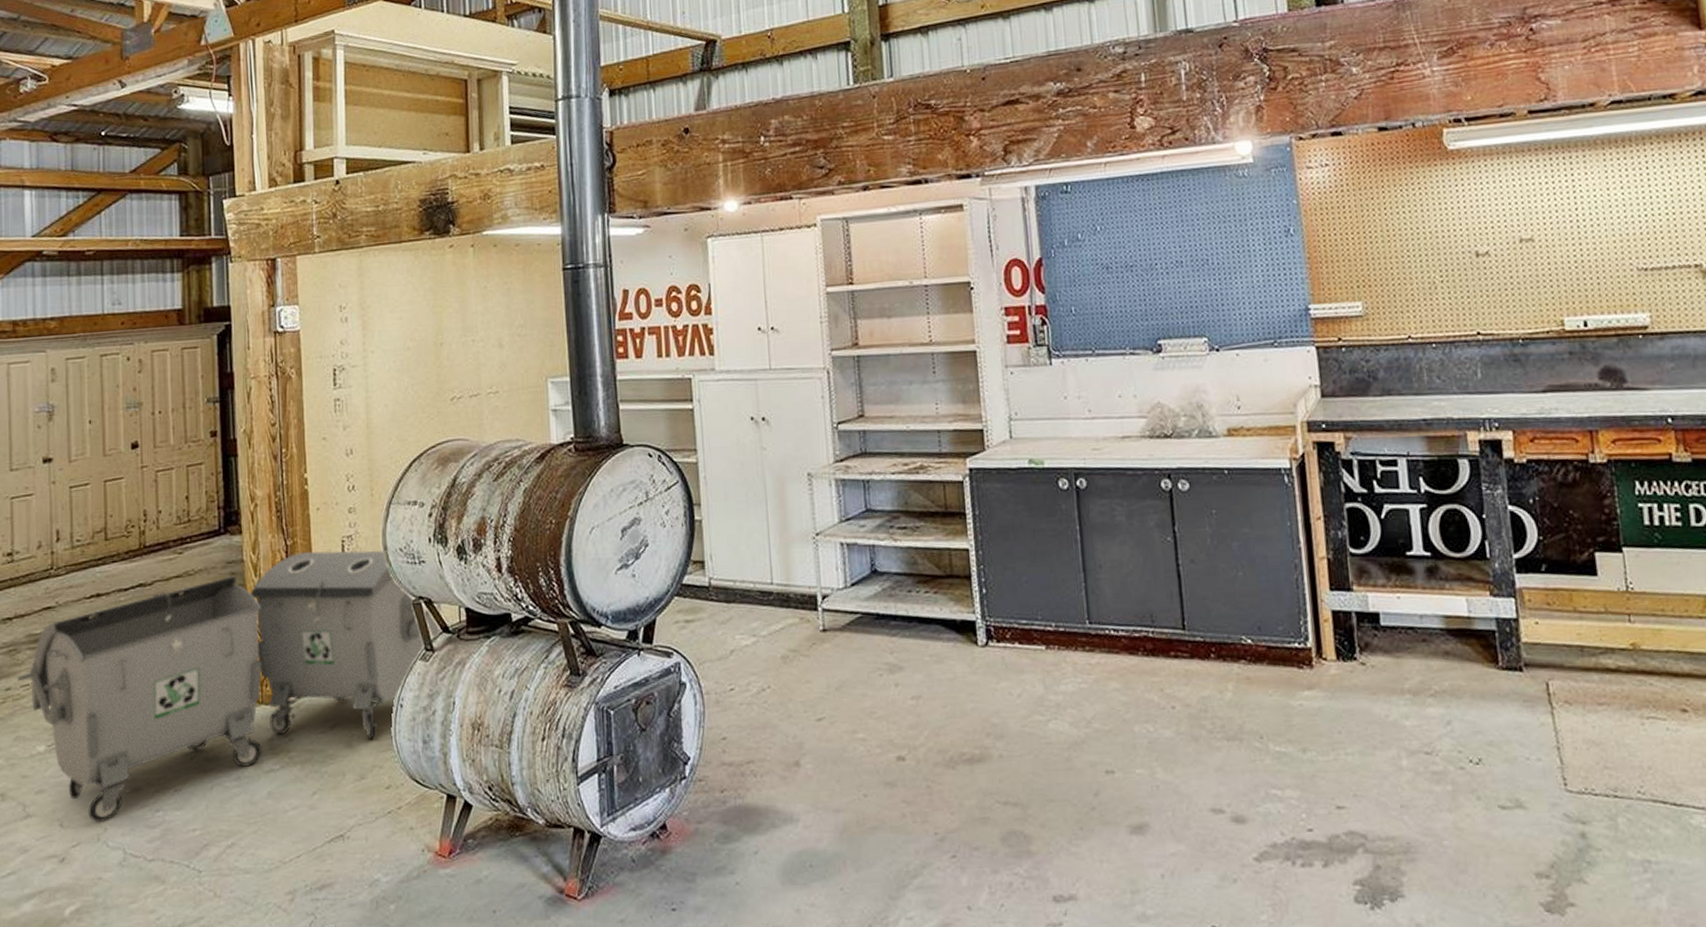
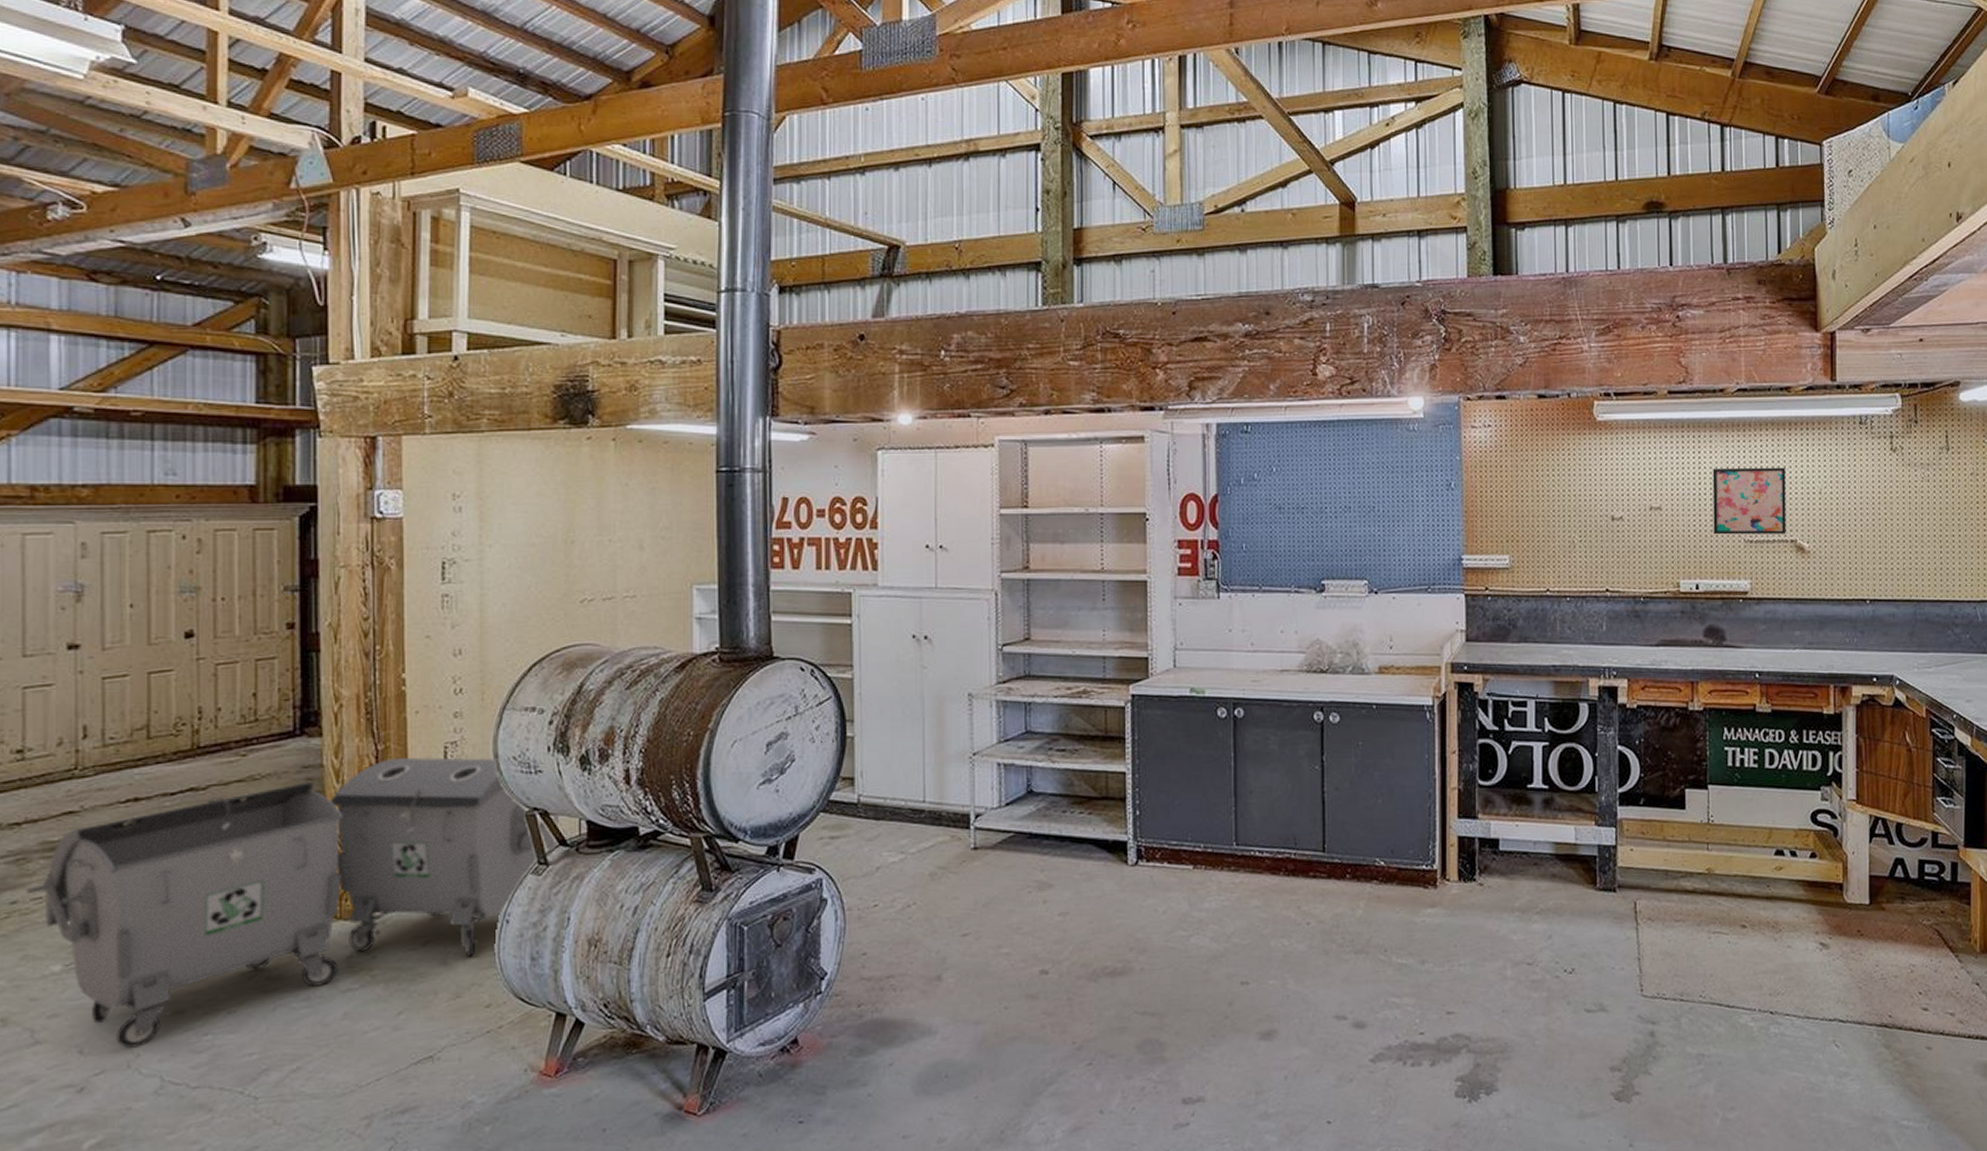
wall art: none [1590,183,1688,265] -> present [1712,467,1786,535]

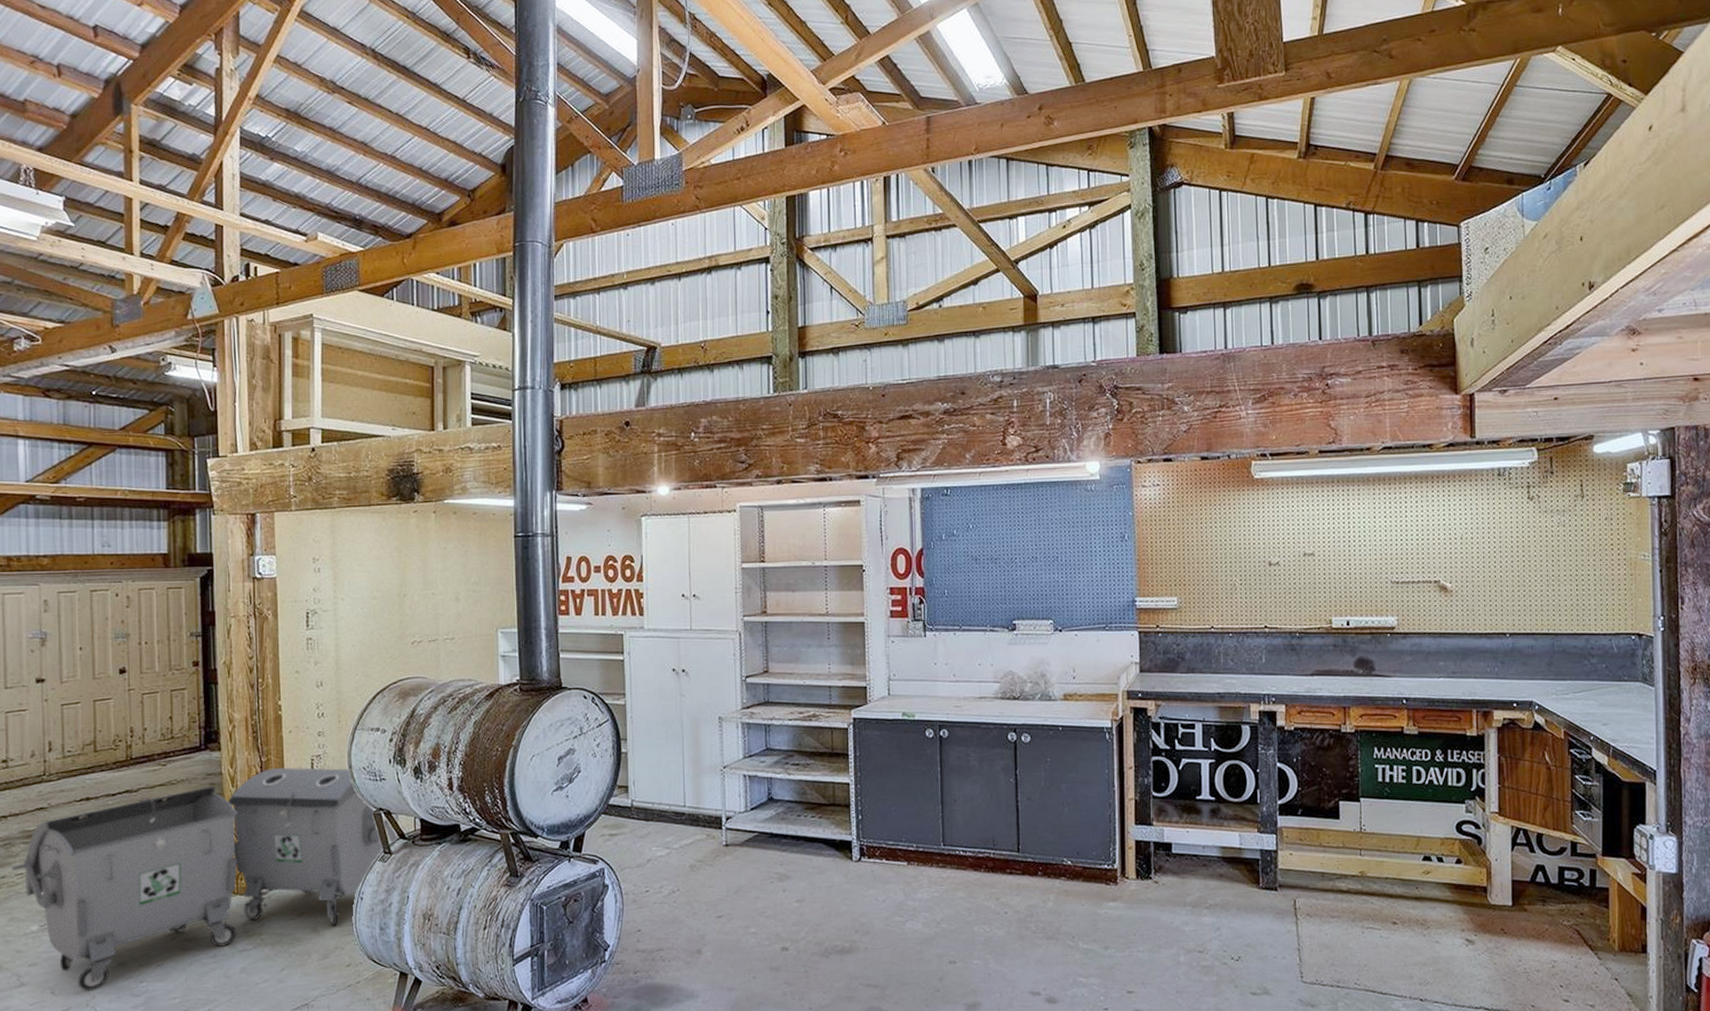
wall art: present [1712,467,1786,535] -> none [1361,516,1430,577]

